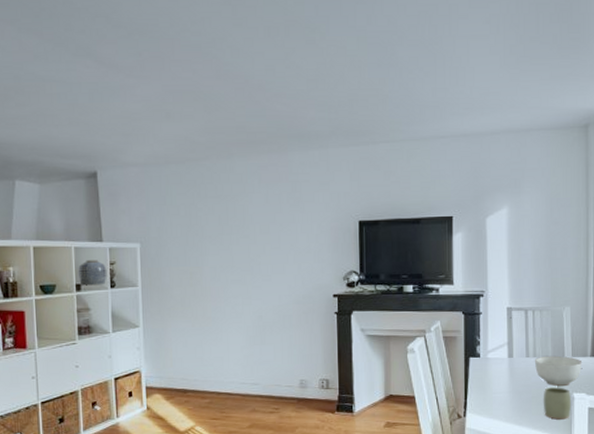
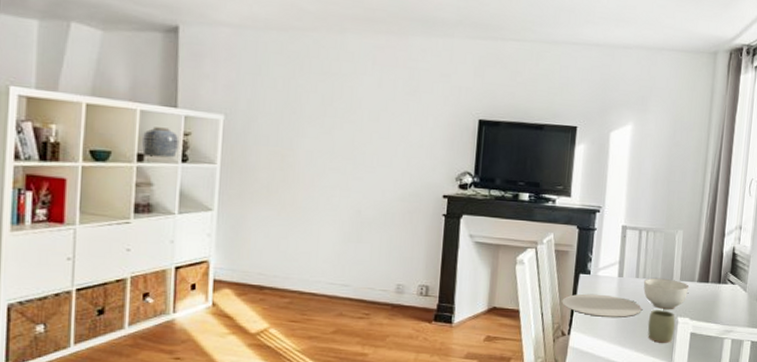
placemat: none [455,375,535,398] -> present [562,293,642,317]

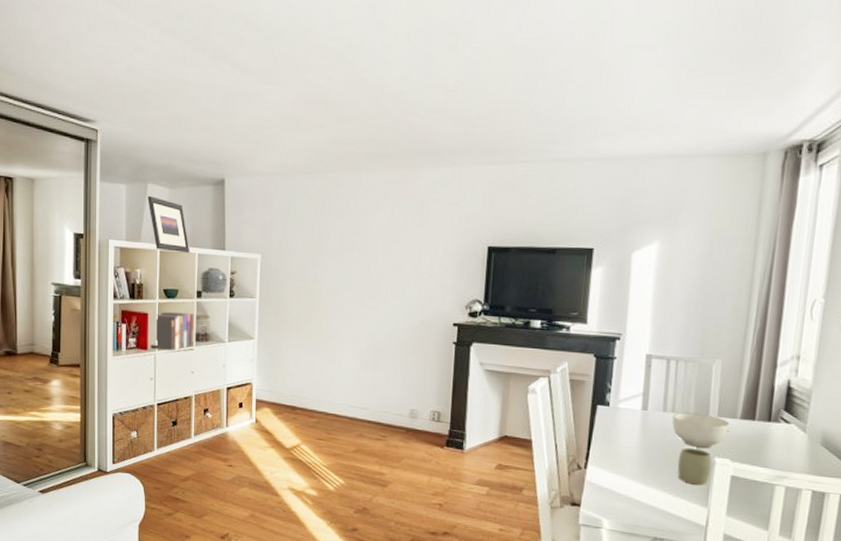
books: none [68,177,132,225] -> present [150,311,194,351]
picture frame: none [70,36,130,109] -> present [147,195,190,254]
placemat: present [562,293,642,317] -> none [577,426,670,454]

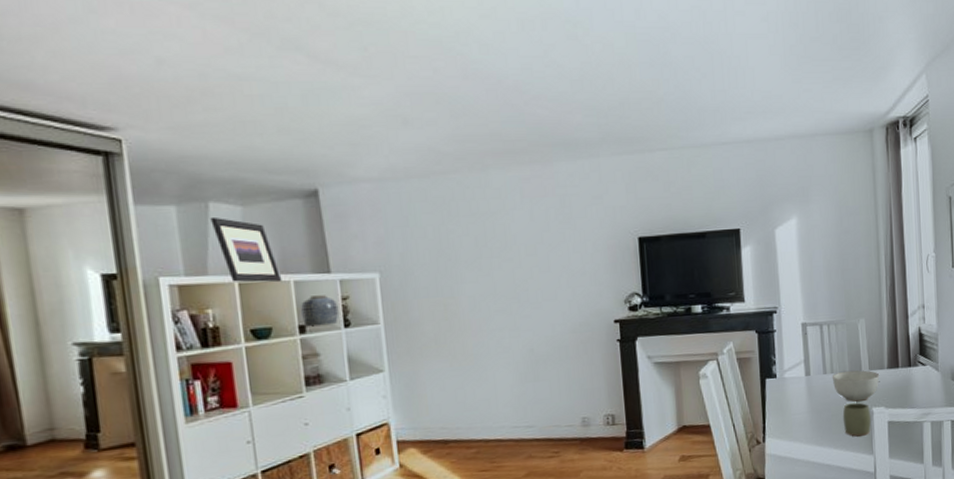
books: present [150,311,194,351] -> none [241,353,303,407]

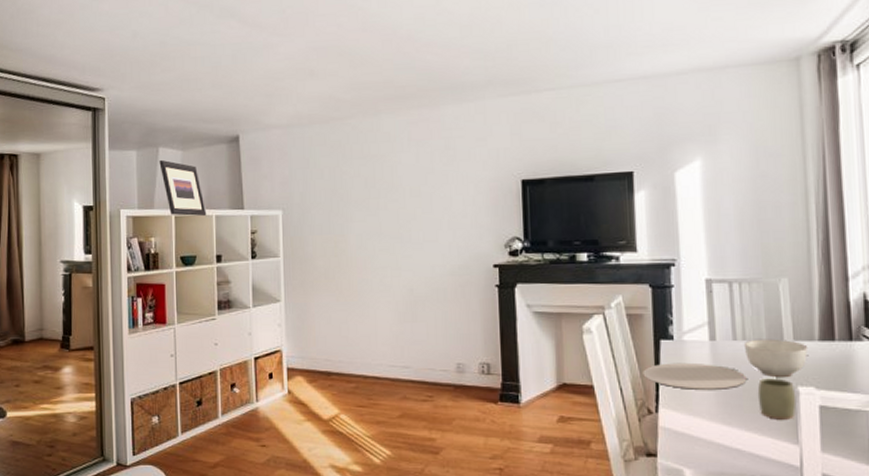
decorative jar: present [299,295,340,327] -> none [218,229,248,257]
placemat: none [751,395,835,420] -> present [643,362,747,390]

